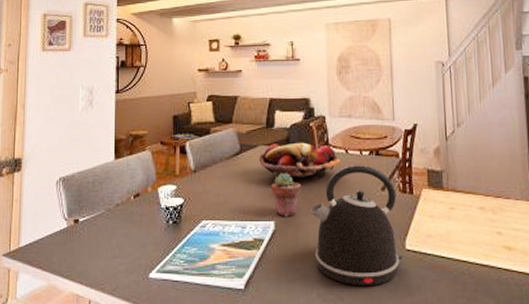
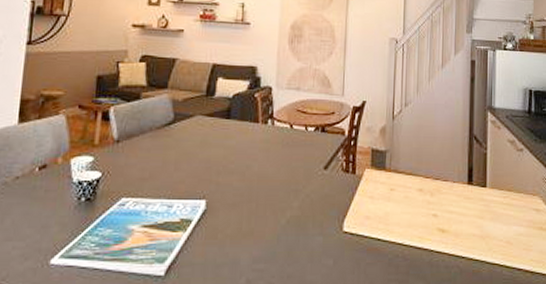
fruit basket: present [259,142,340,180] -> none [194,114,284,155]
potted succulent: present [270,173,301,217] -> none [205,147,239,196]
kettle: present [310,165,403,285] -> none [246,142,340,270]

